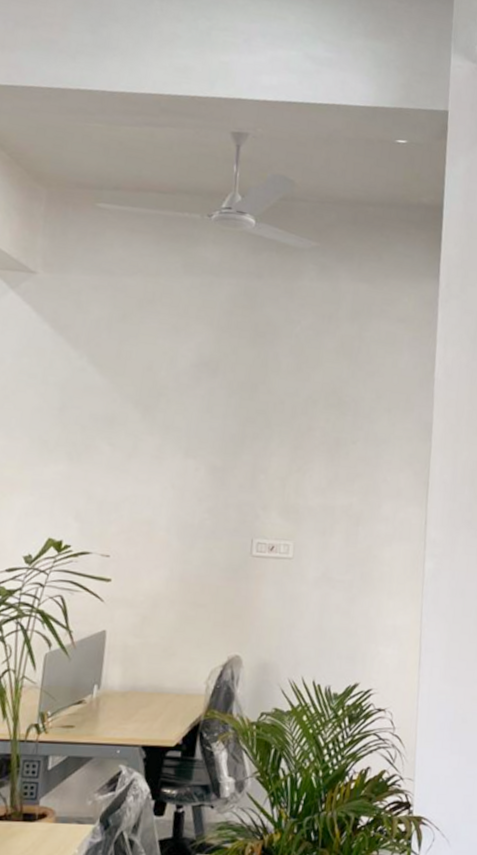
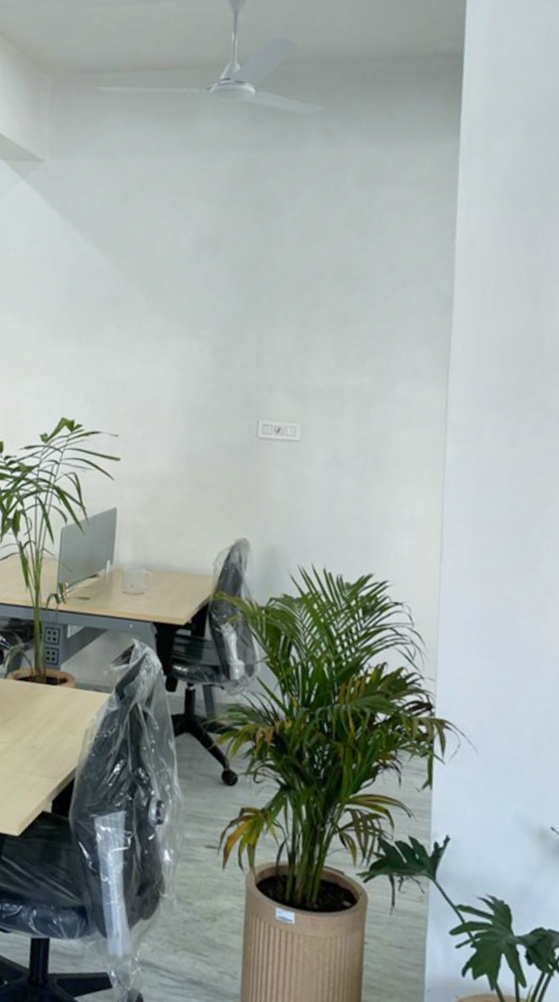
mug: none [108,690,144,720] -> present [120,566,154,595]

